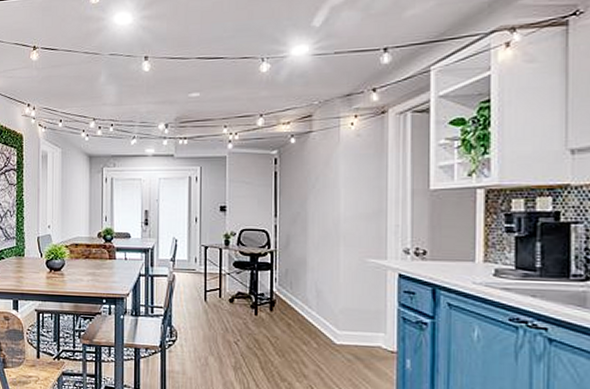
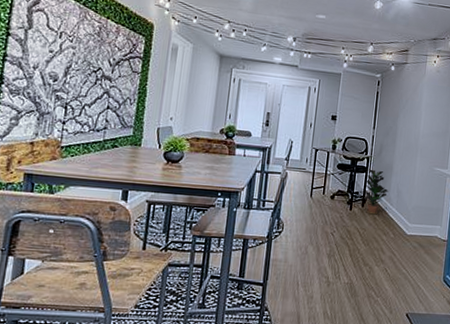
potted plant: none [272,265,304,320] -> present [364,169,389,215]

